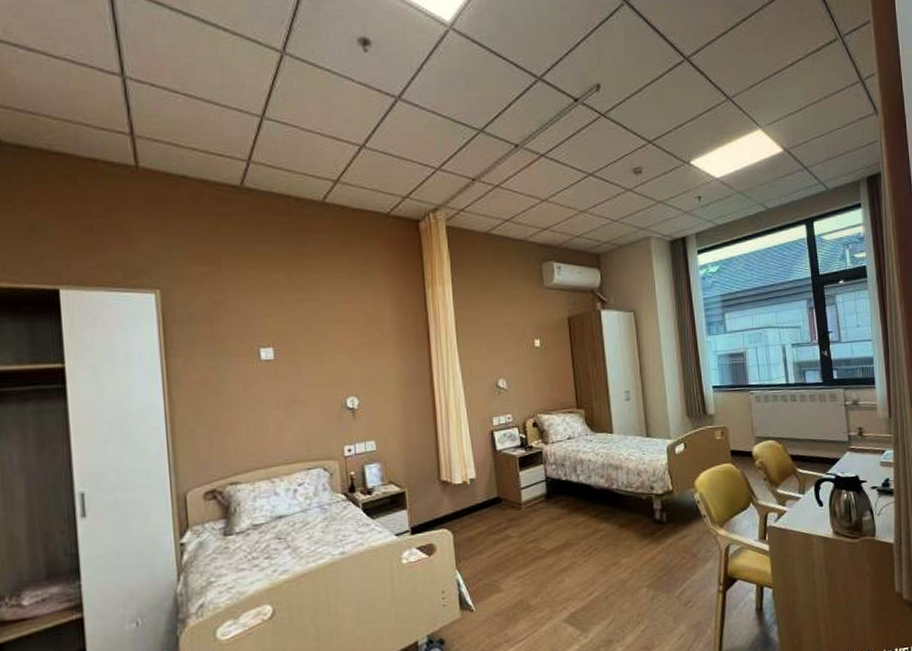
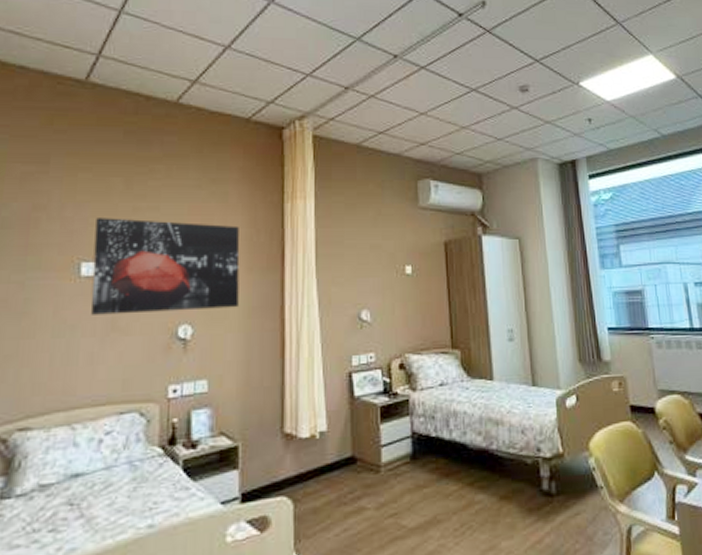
wall art: none [267,309,395,392] -> present [91,218,240,315]

